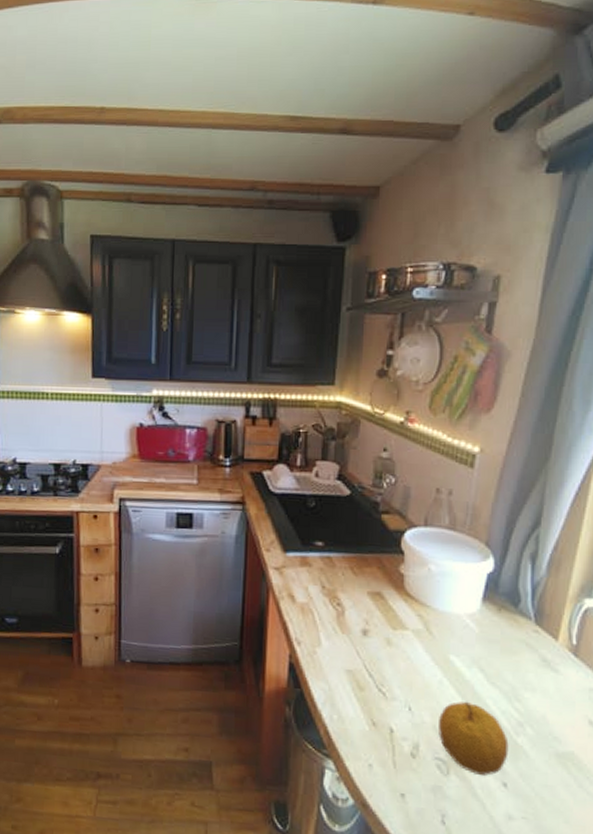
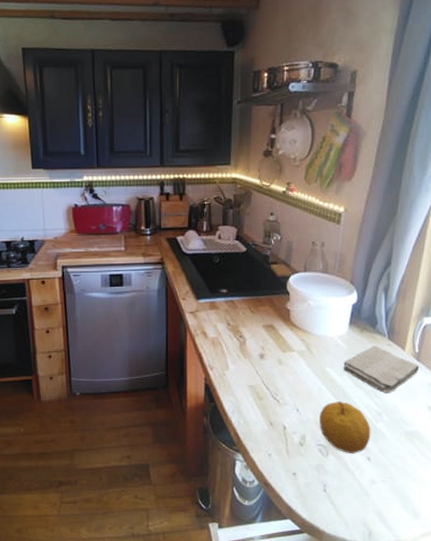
washcloth: none [472,631,578,697] -> present [342,346,420,393]

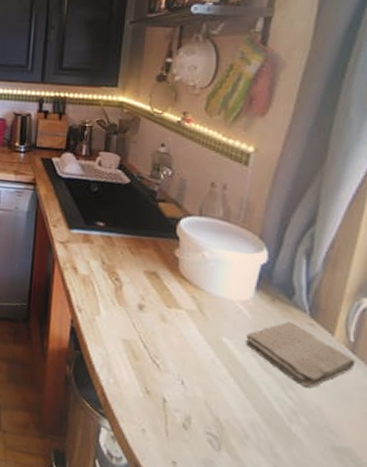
fruit: present [320,401,371,453] -> none [210,382,282,457]

